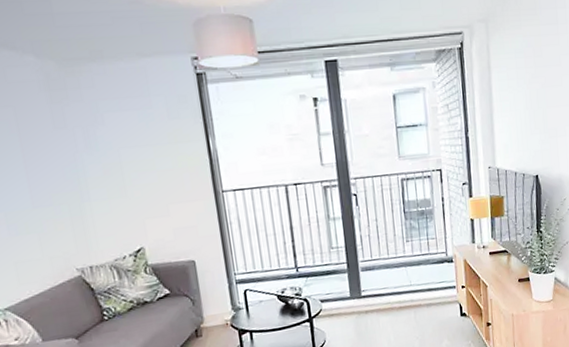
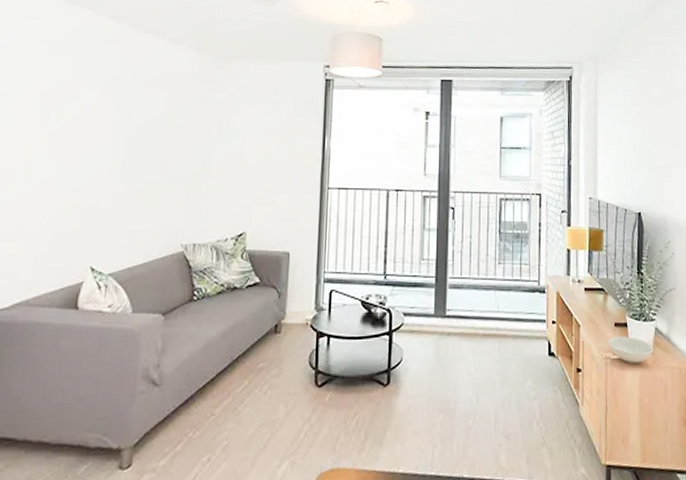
bowl: none [513,288,553,312] -> present [608,336,653,365]

